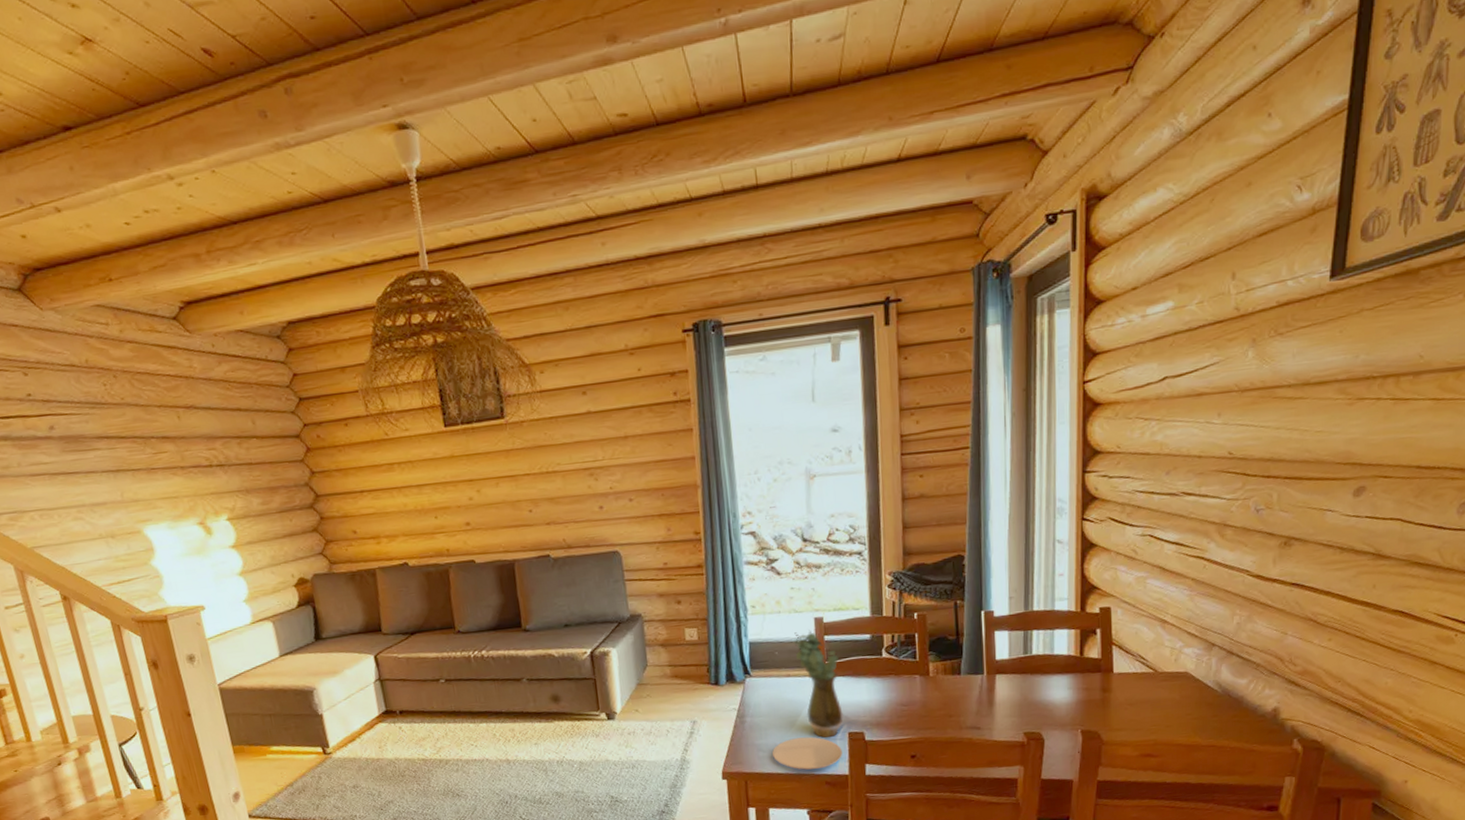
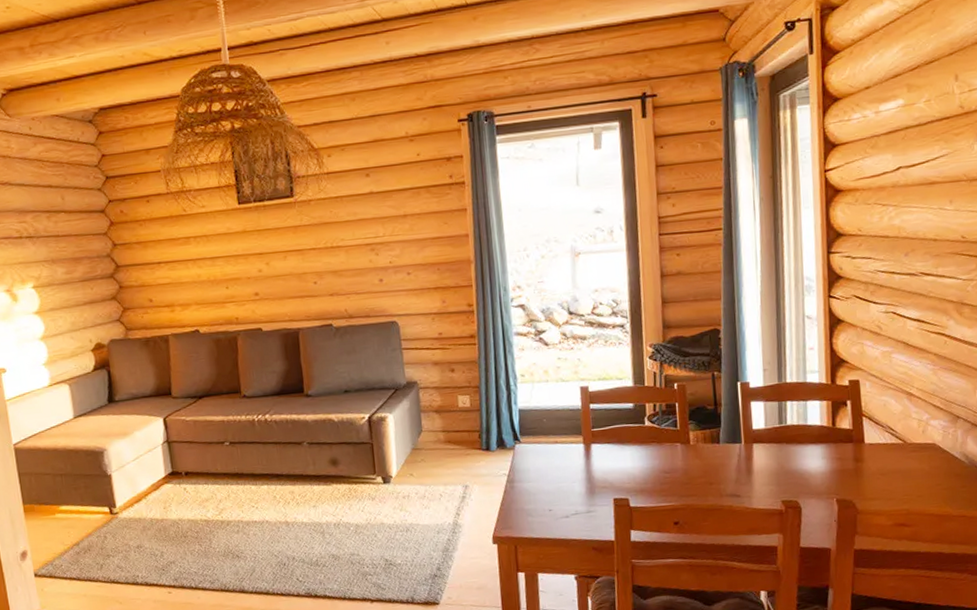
plate: present [772,736,842,770] -> none [541,502,608,536]
vase: present [794,629,843,739] -> none [561,398,609,504]

